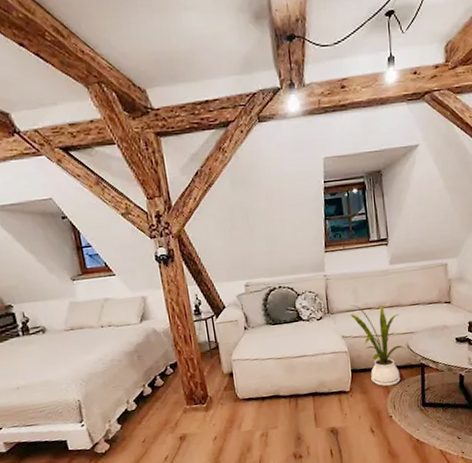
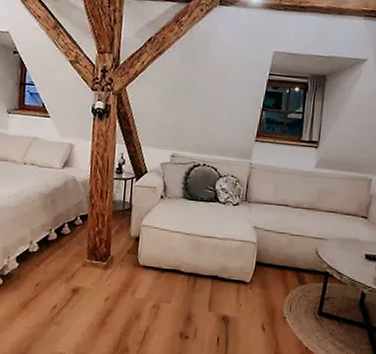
house plant: present [351,305,406,387] -> none [267,198,315,287]

